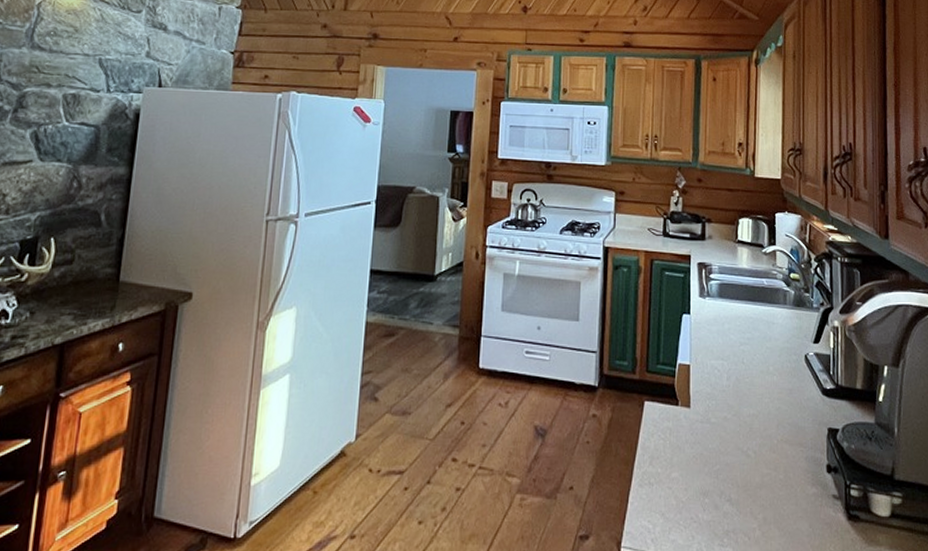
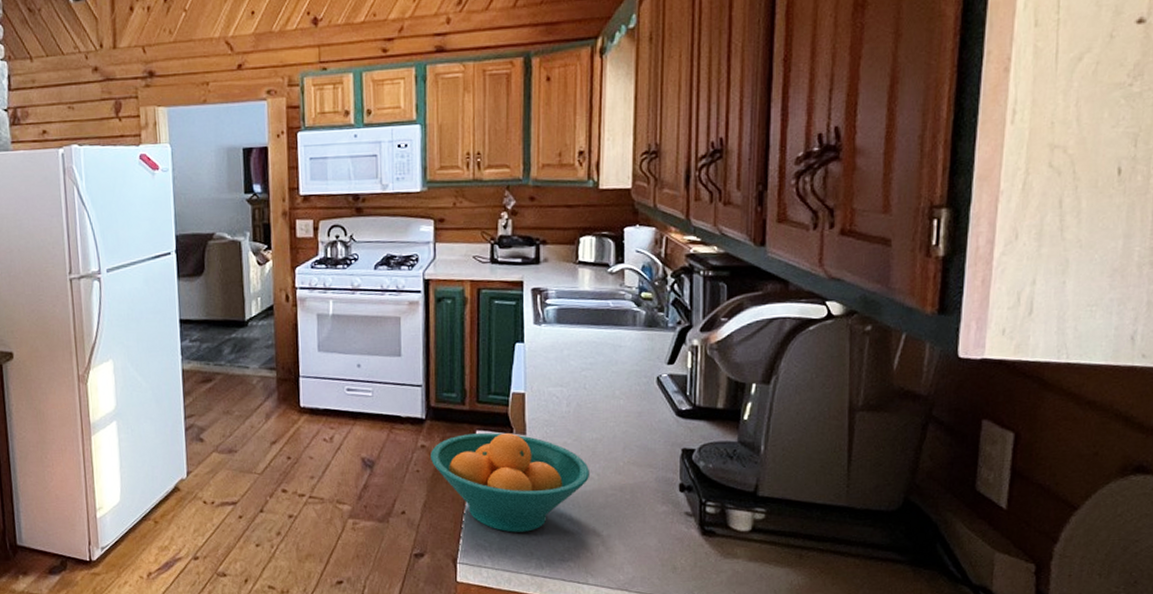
fruit bowl: none [601,404,747,513] -> present [430,432,589,533]

